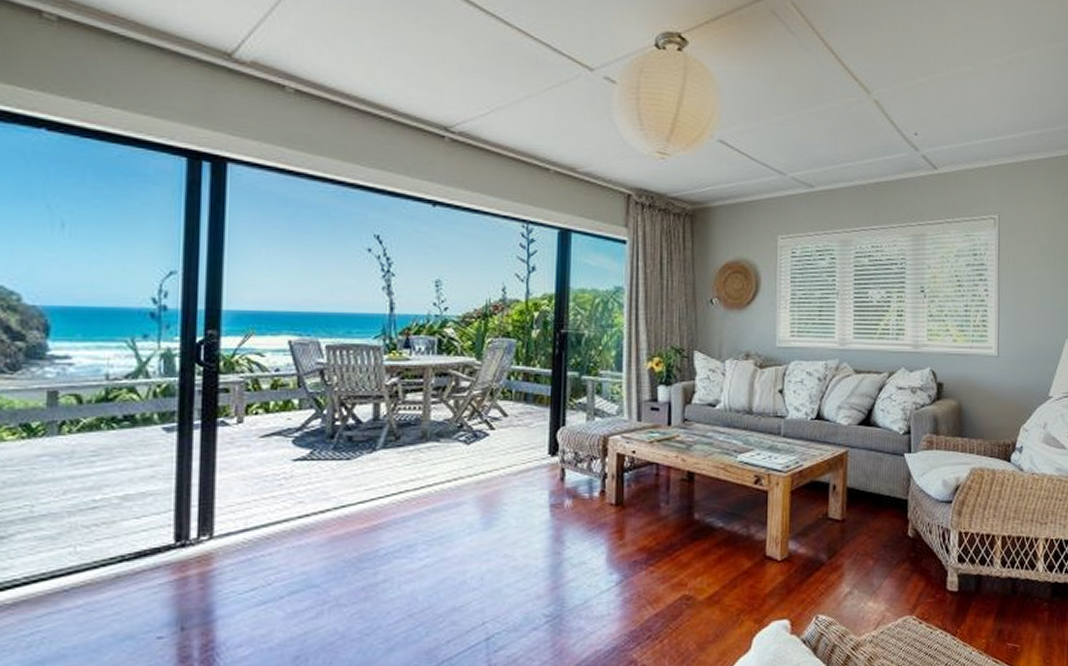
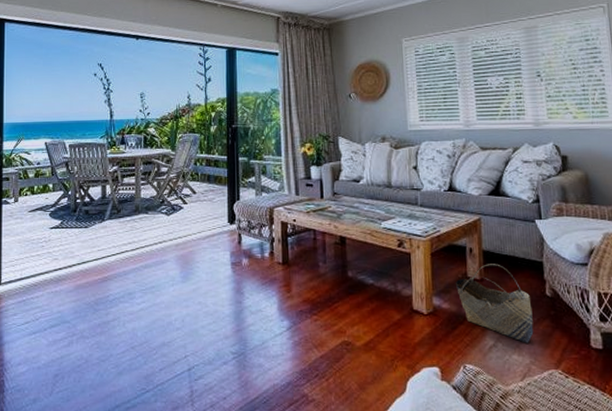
basket: none [814,502,892,589] -> present [455,263,534,343]

